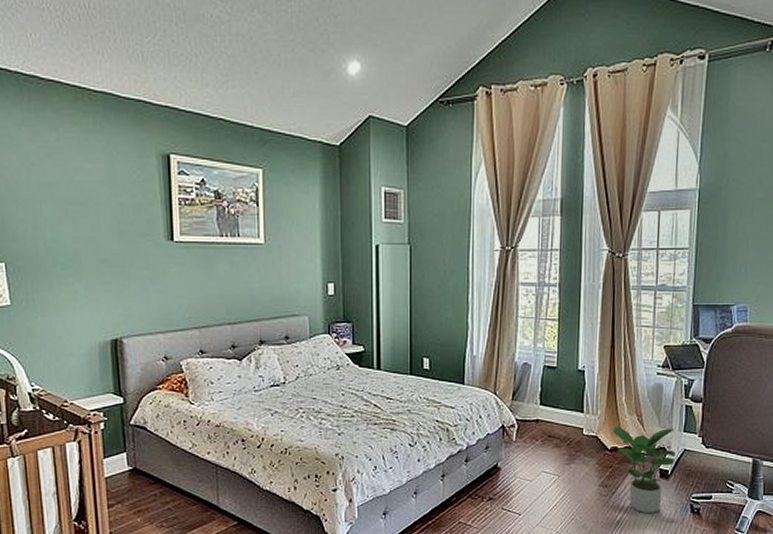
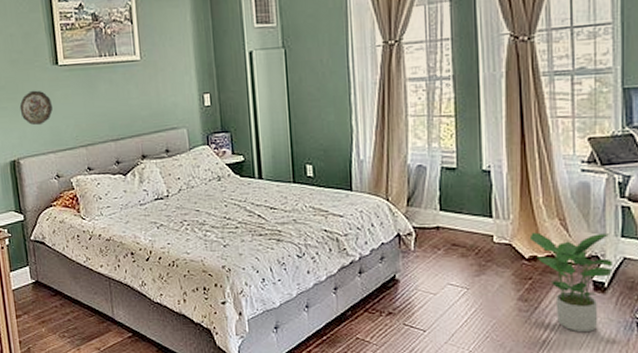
decorative plate: none [126,265,164,303] -> present [19,90,53,126]

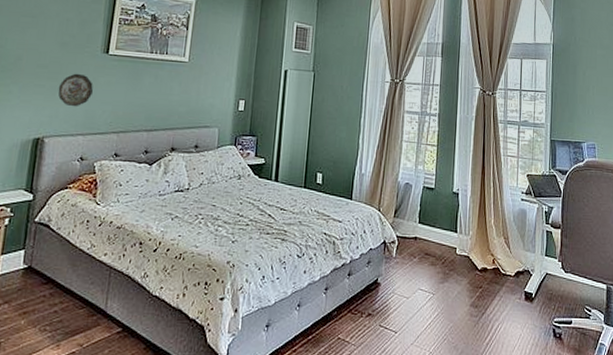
potted plant: present [529,232,612,333] -> none [482,248,539,337]

